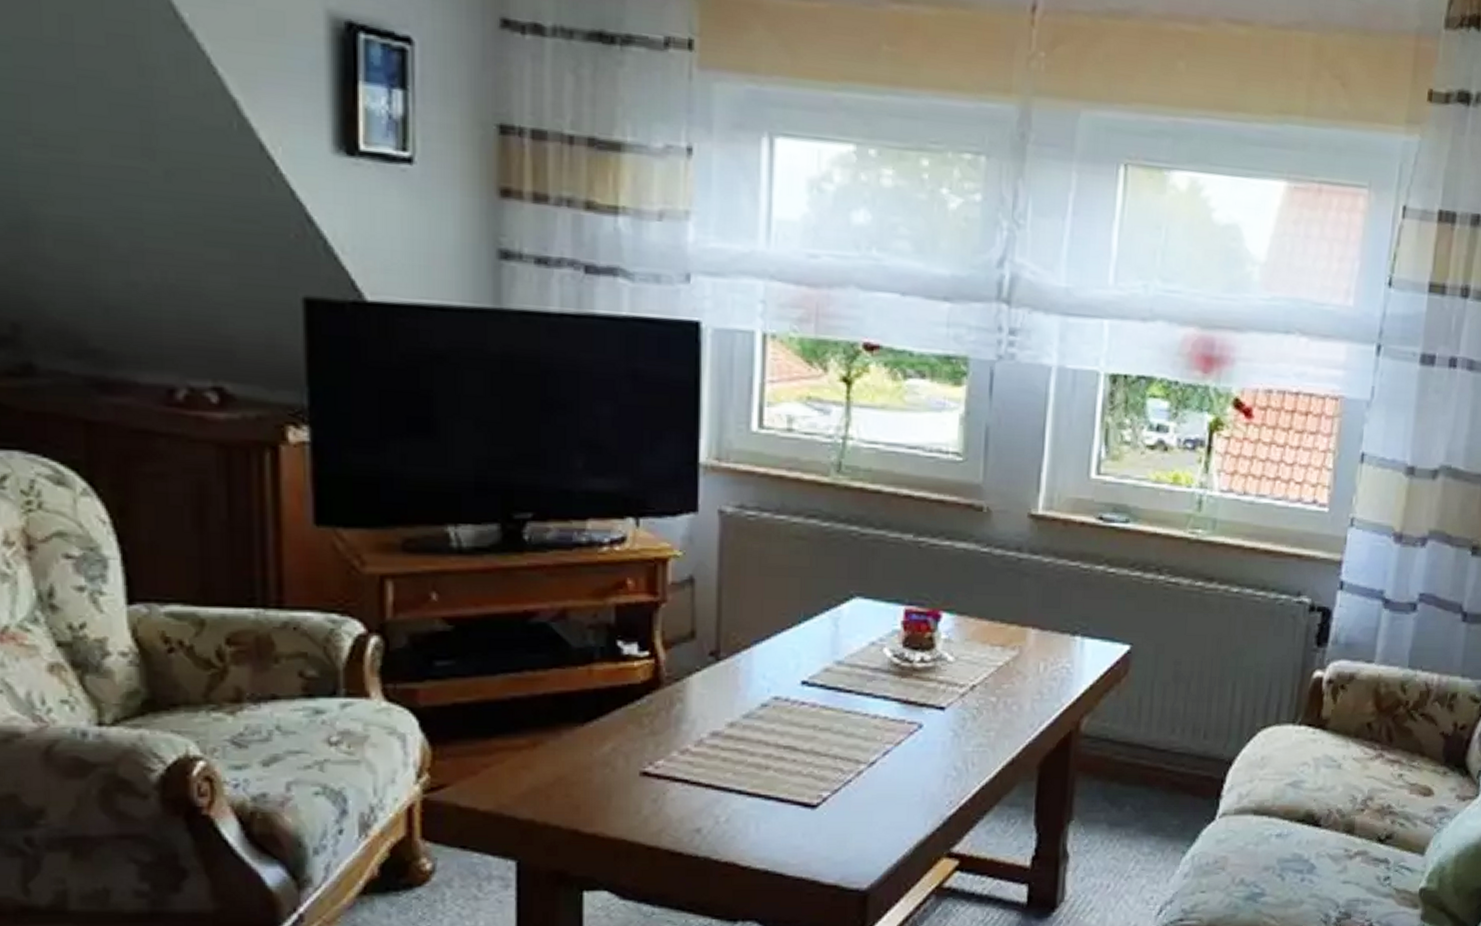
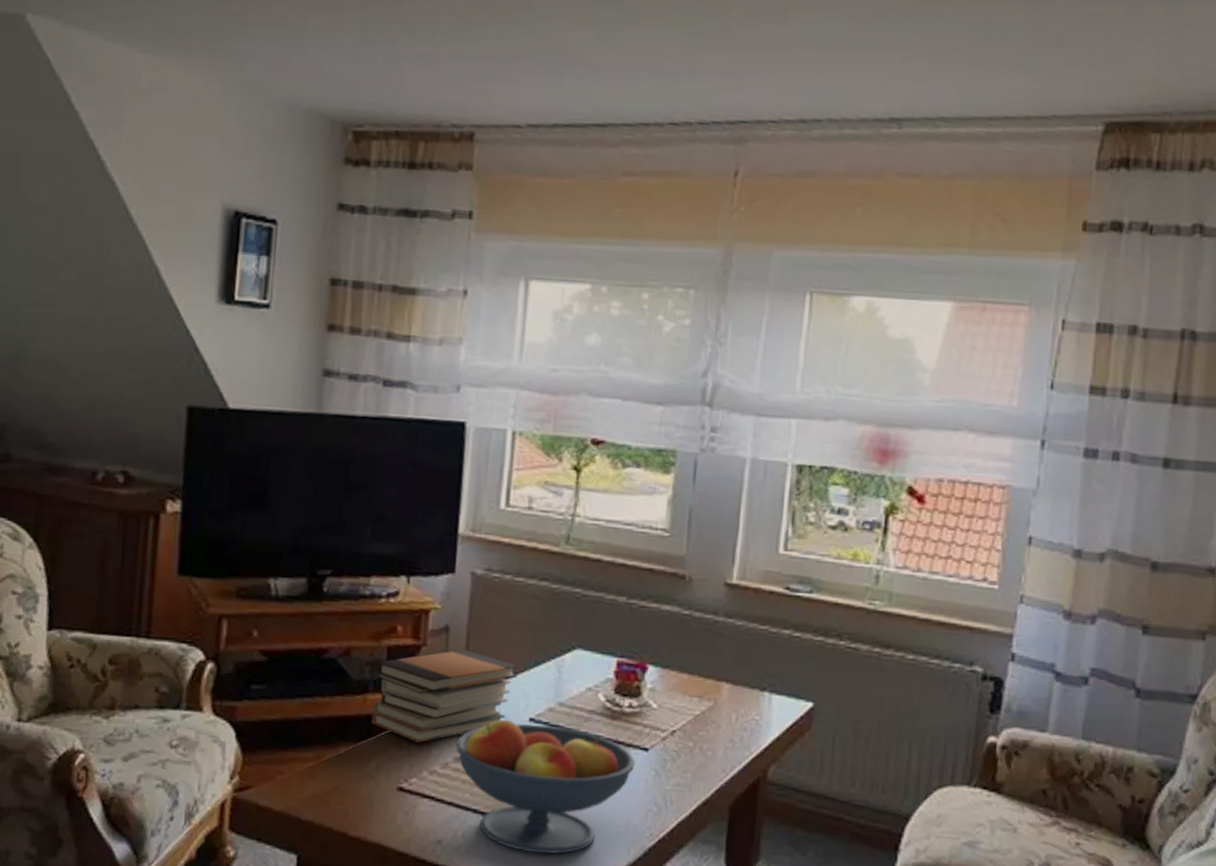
book stack: none [601,605,784,718] -> present [371,650,518,743]
fruit bowl: none [711,684,930,834] -> present [455,719,636,854]

